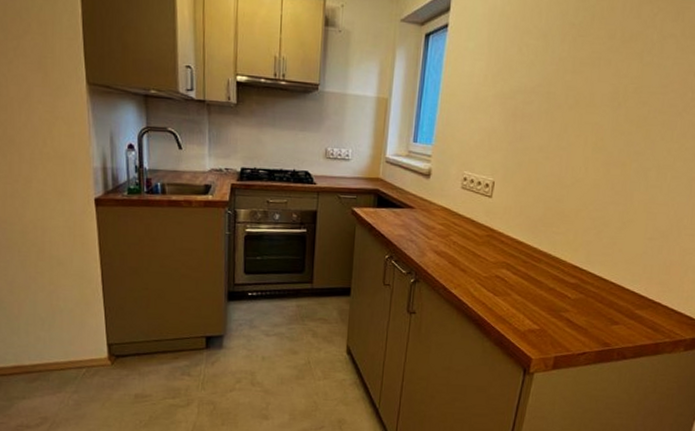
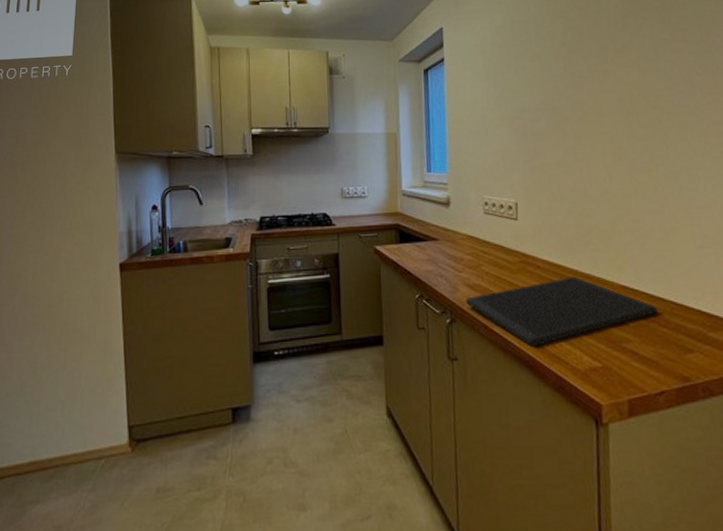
cutting board: none [430,253,598,309] -> present [465,277,658,347]

